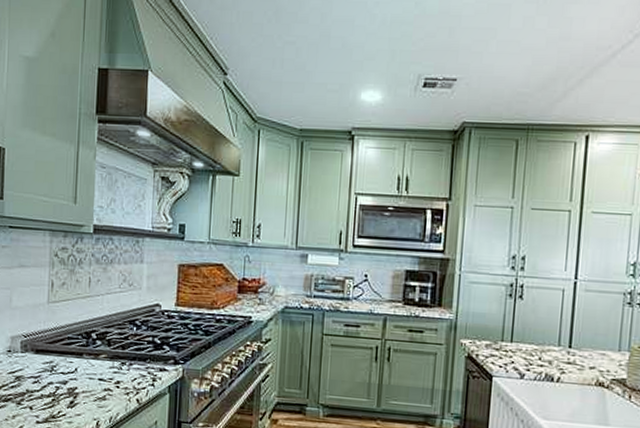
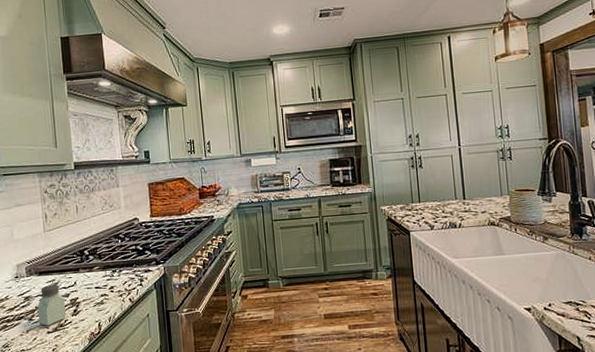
saltshaker: none [28,366,61,415] -> present [37,284,66,326]

